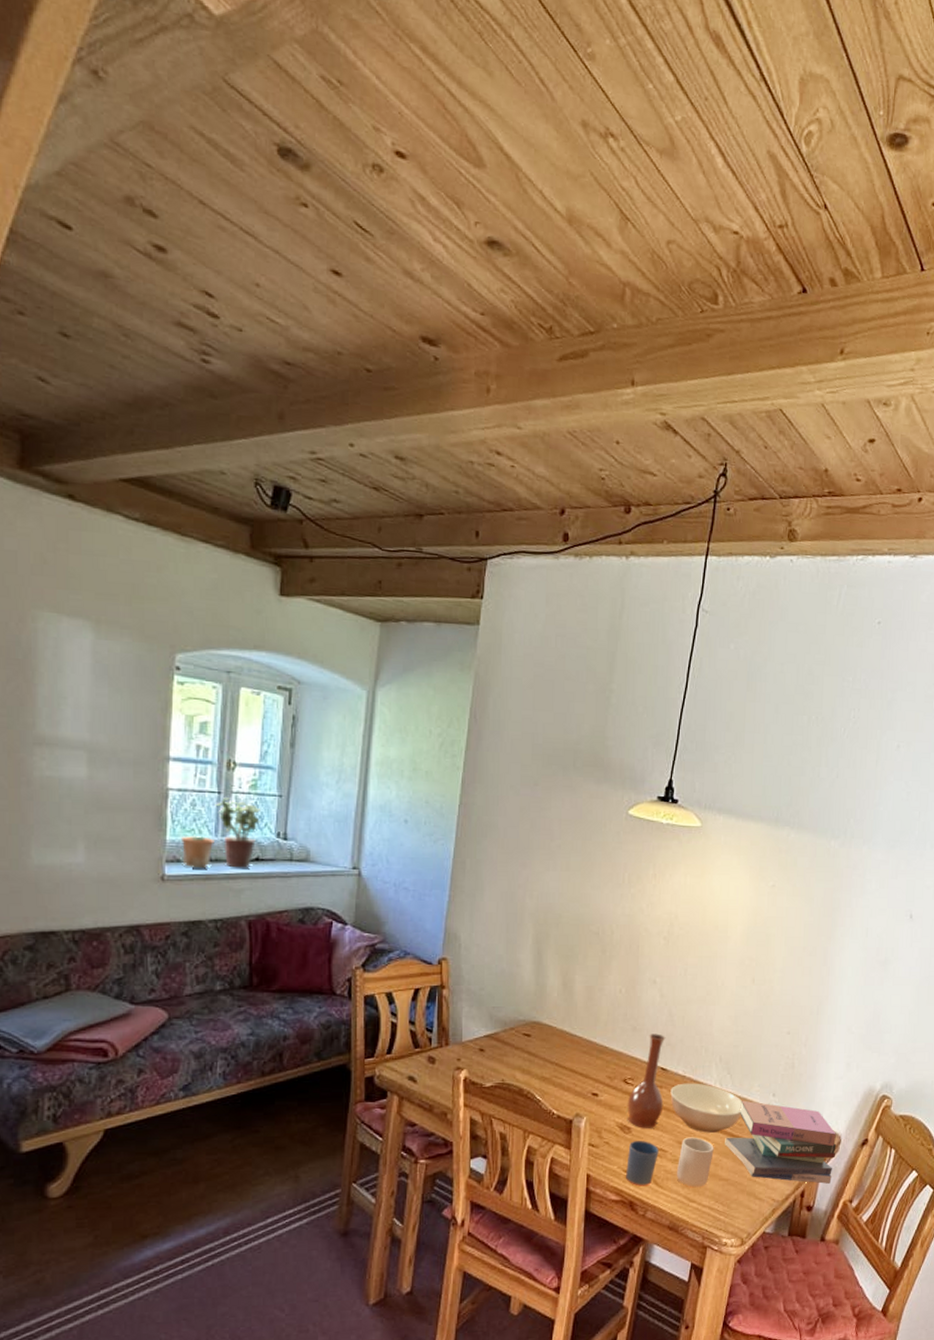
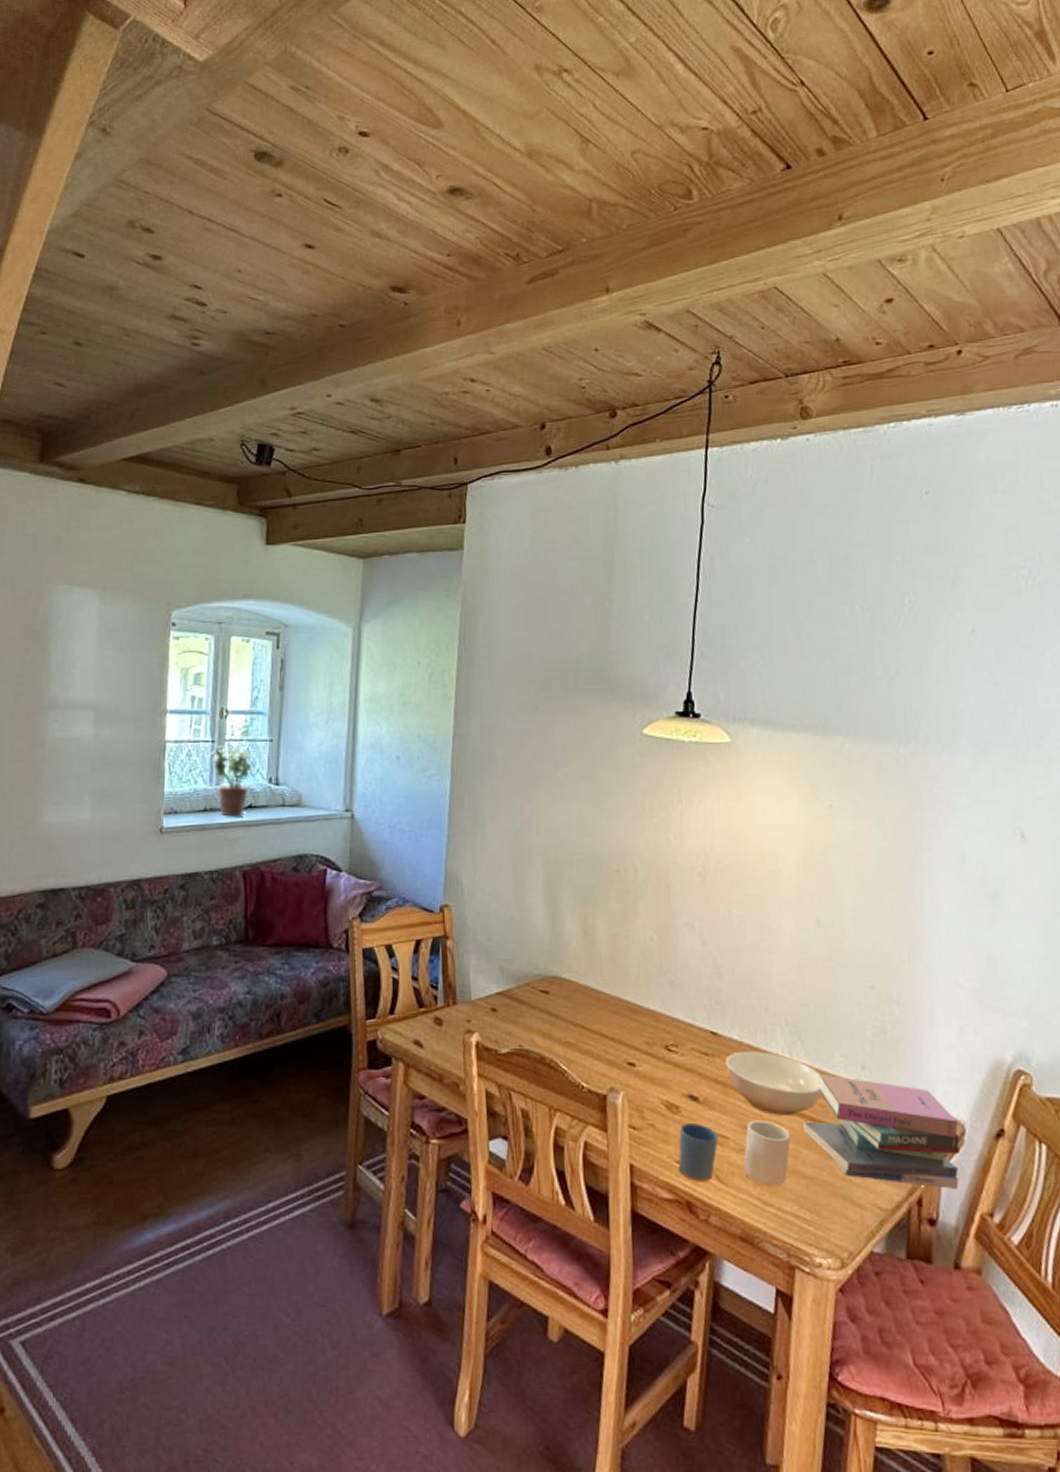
planter: present [180,835,215,867] -> none [177,785,209,818]
vase: present [627,1034,666,1128] -> none [672,989,719,1108]

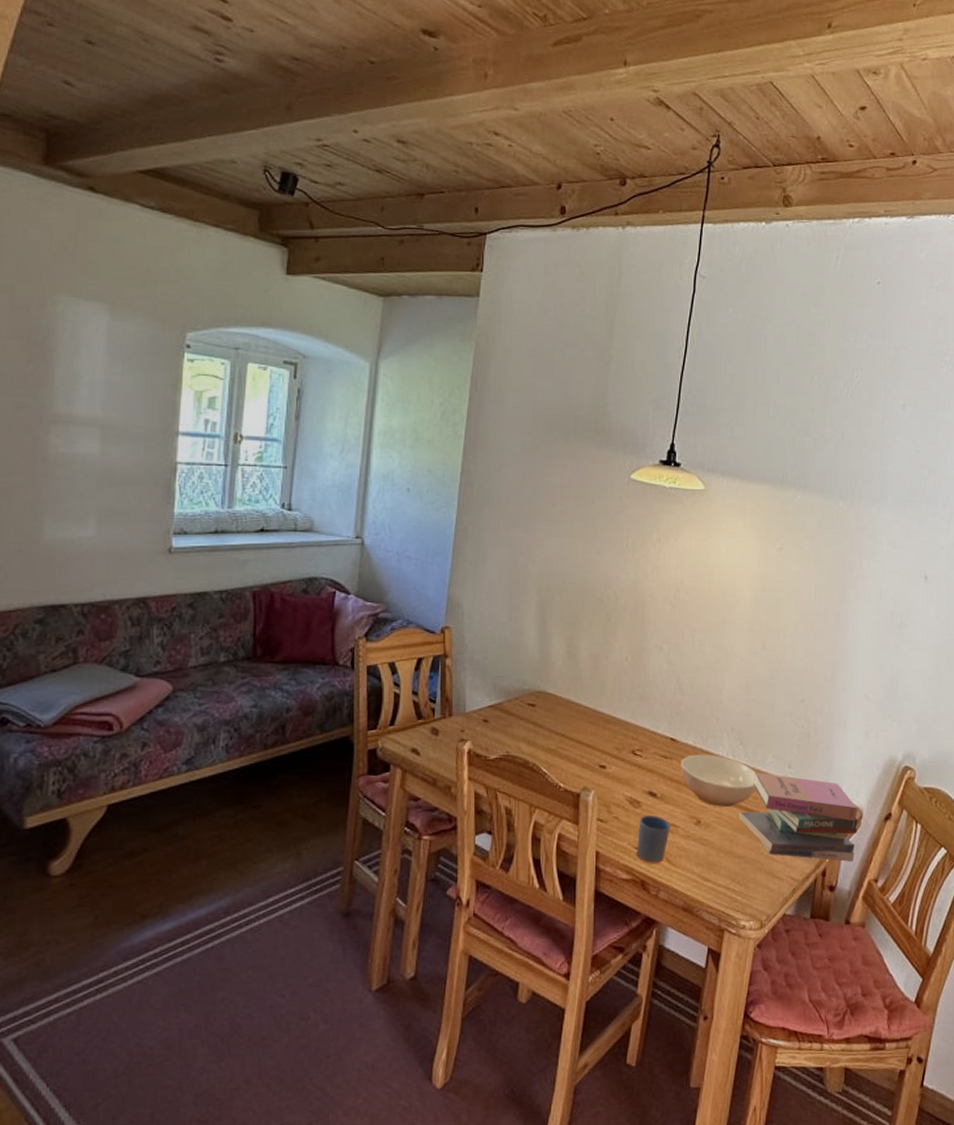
potted plant: present [209,746,252,817] -> none [221,470,266,539]
cup: present [743,1120,791,1187] -> none [689,811,728,866]

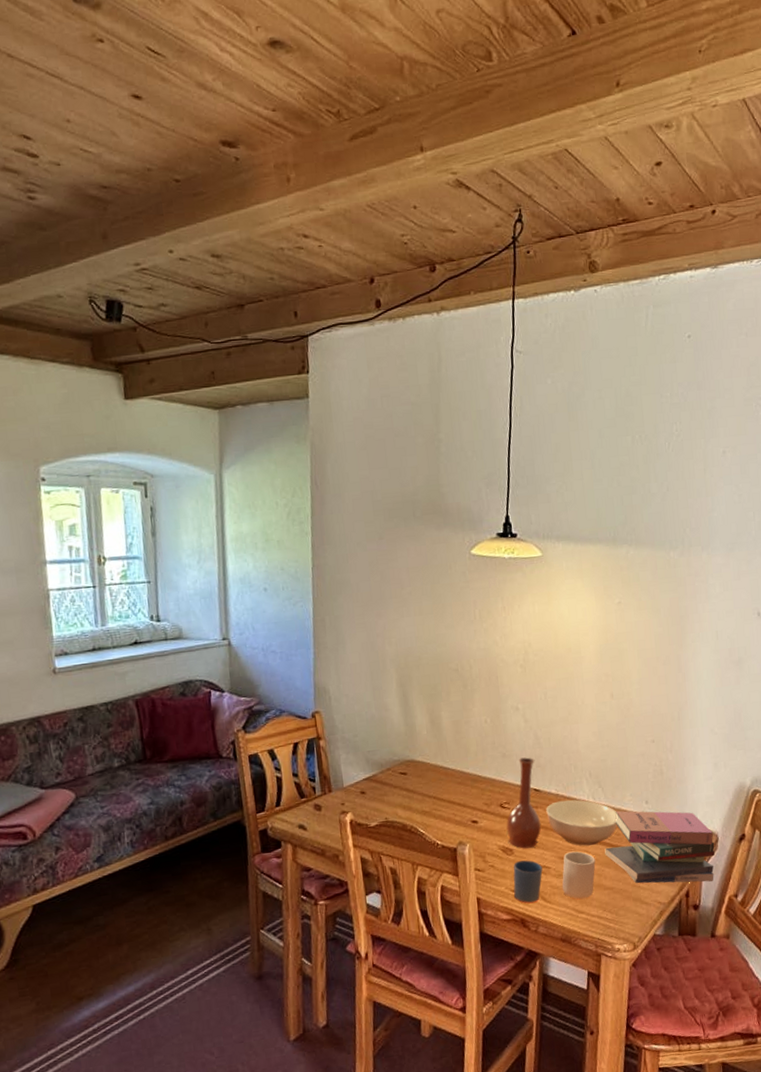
vase: none [636,702,675,802] -> present [506,757,542,848]
cup: none [689,811,728,866] -> present [562,851,596,900]

